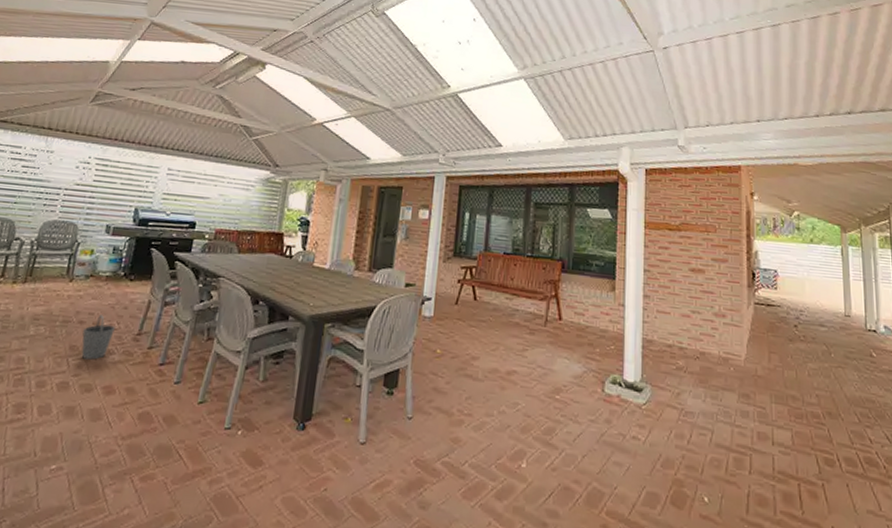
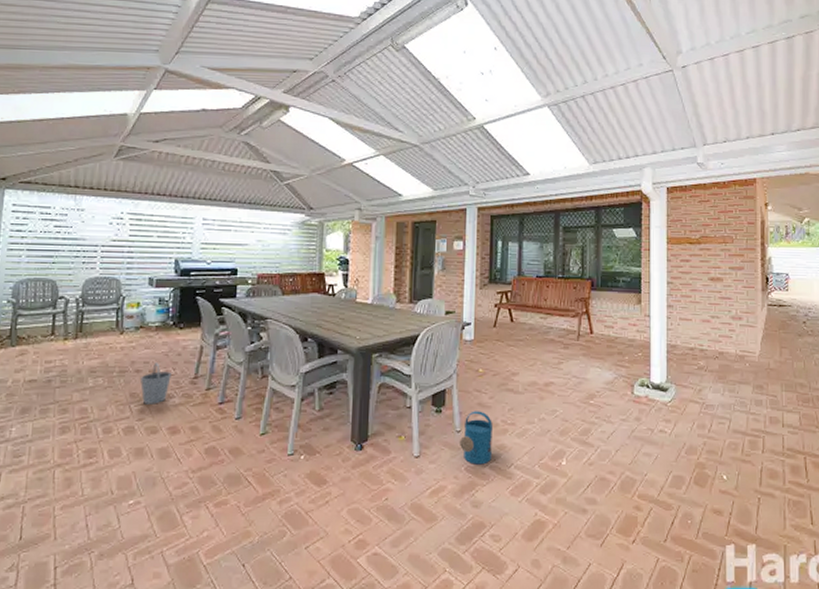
watering can: none [409,396,448,459] -> present [459,411,494,465]

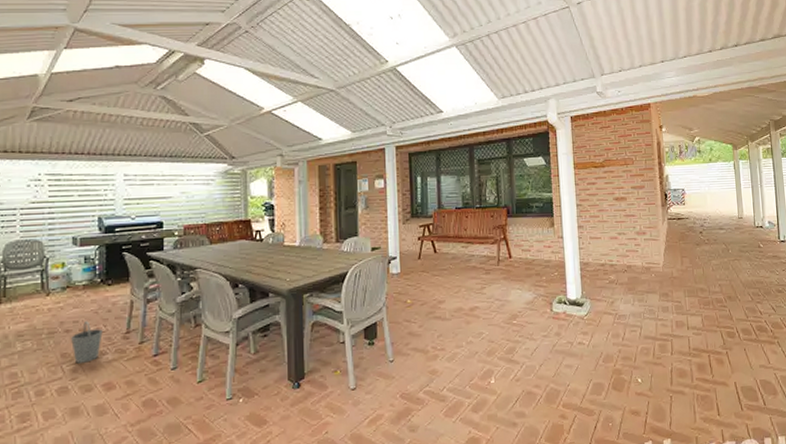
watering can: present [459,411,494,465] -> none [392,339,425,391]

